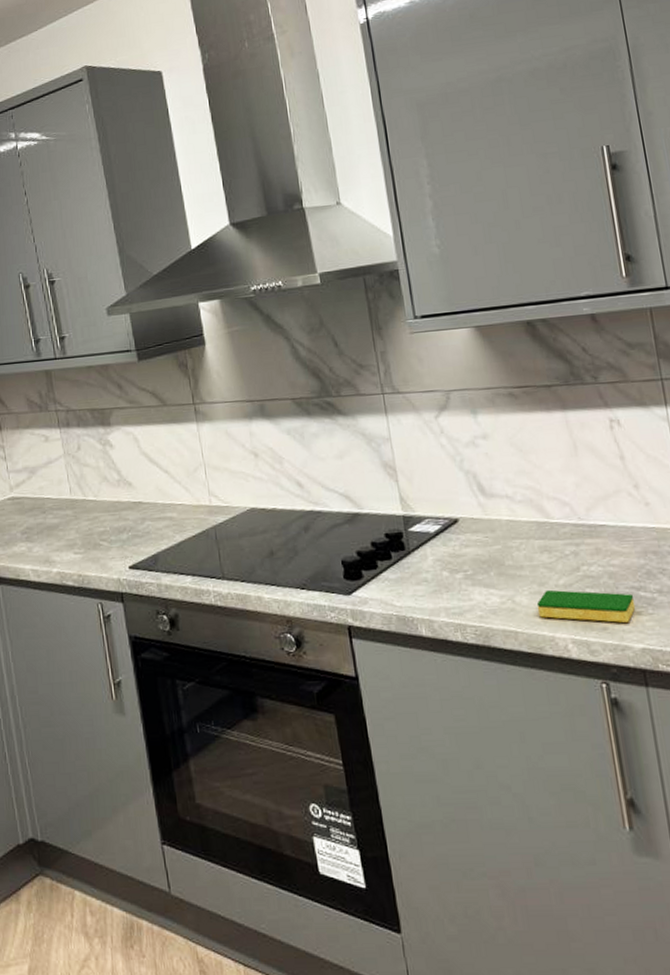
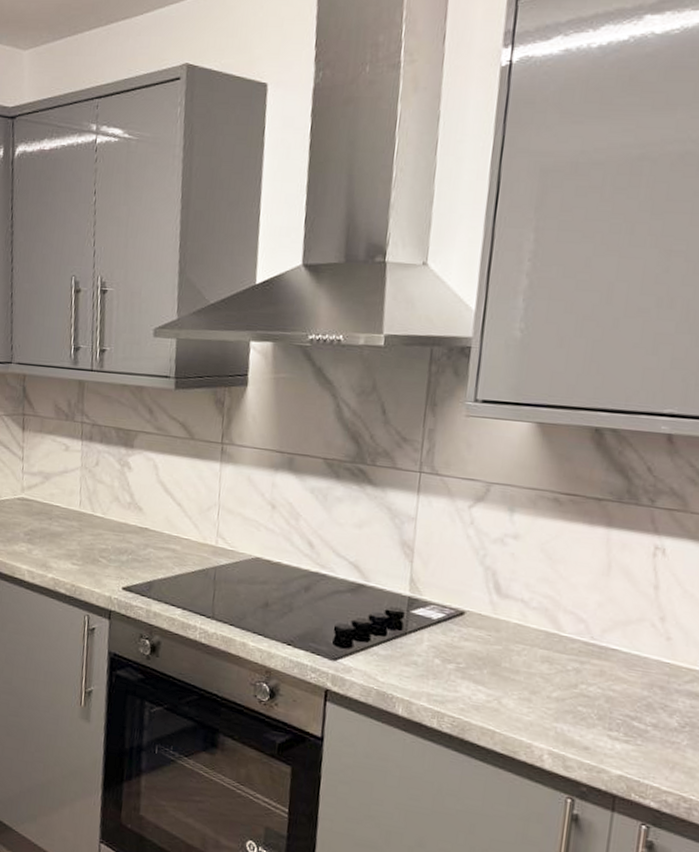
dish sponge: present [536,589,636,623] -> none [521,698,627,748]

